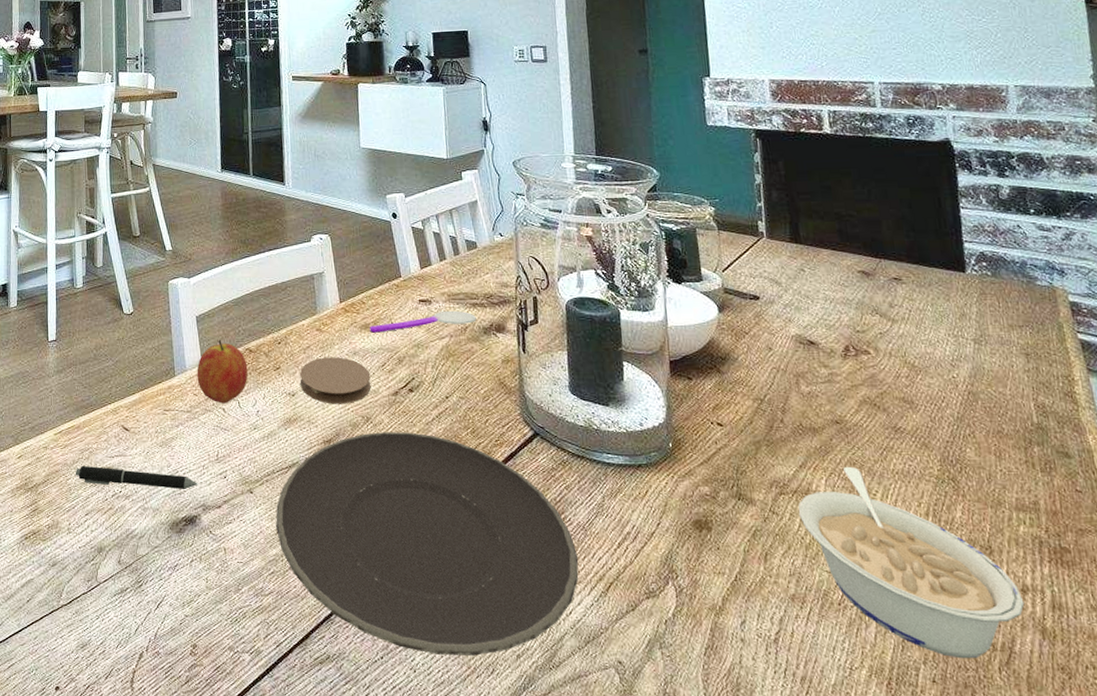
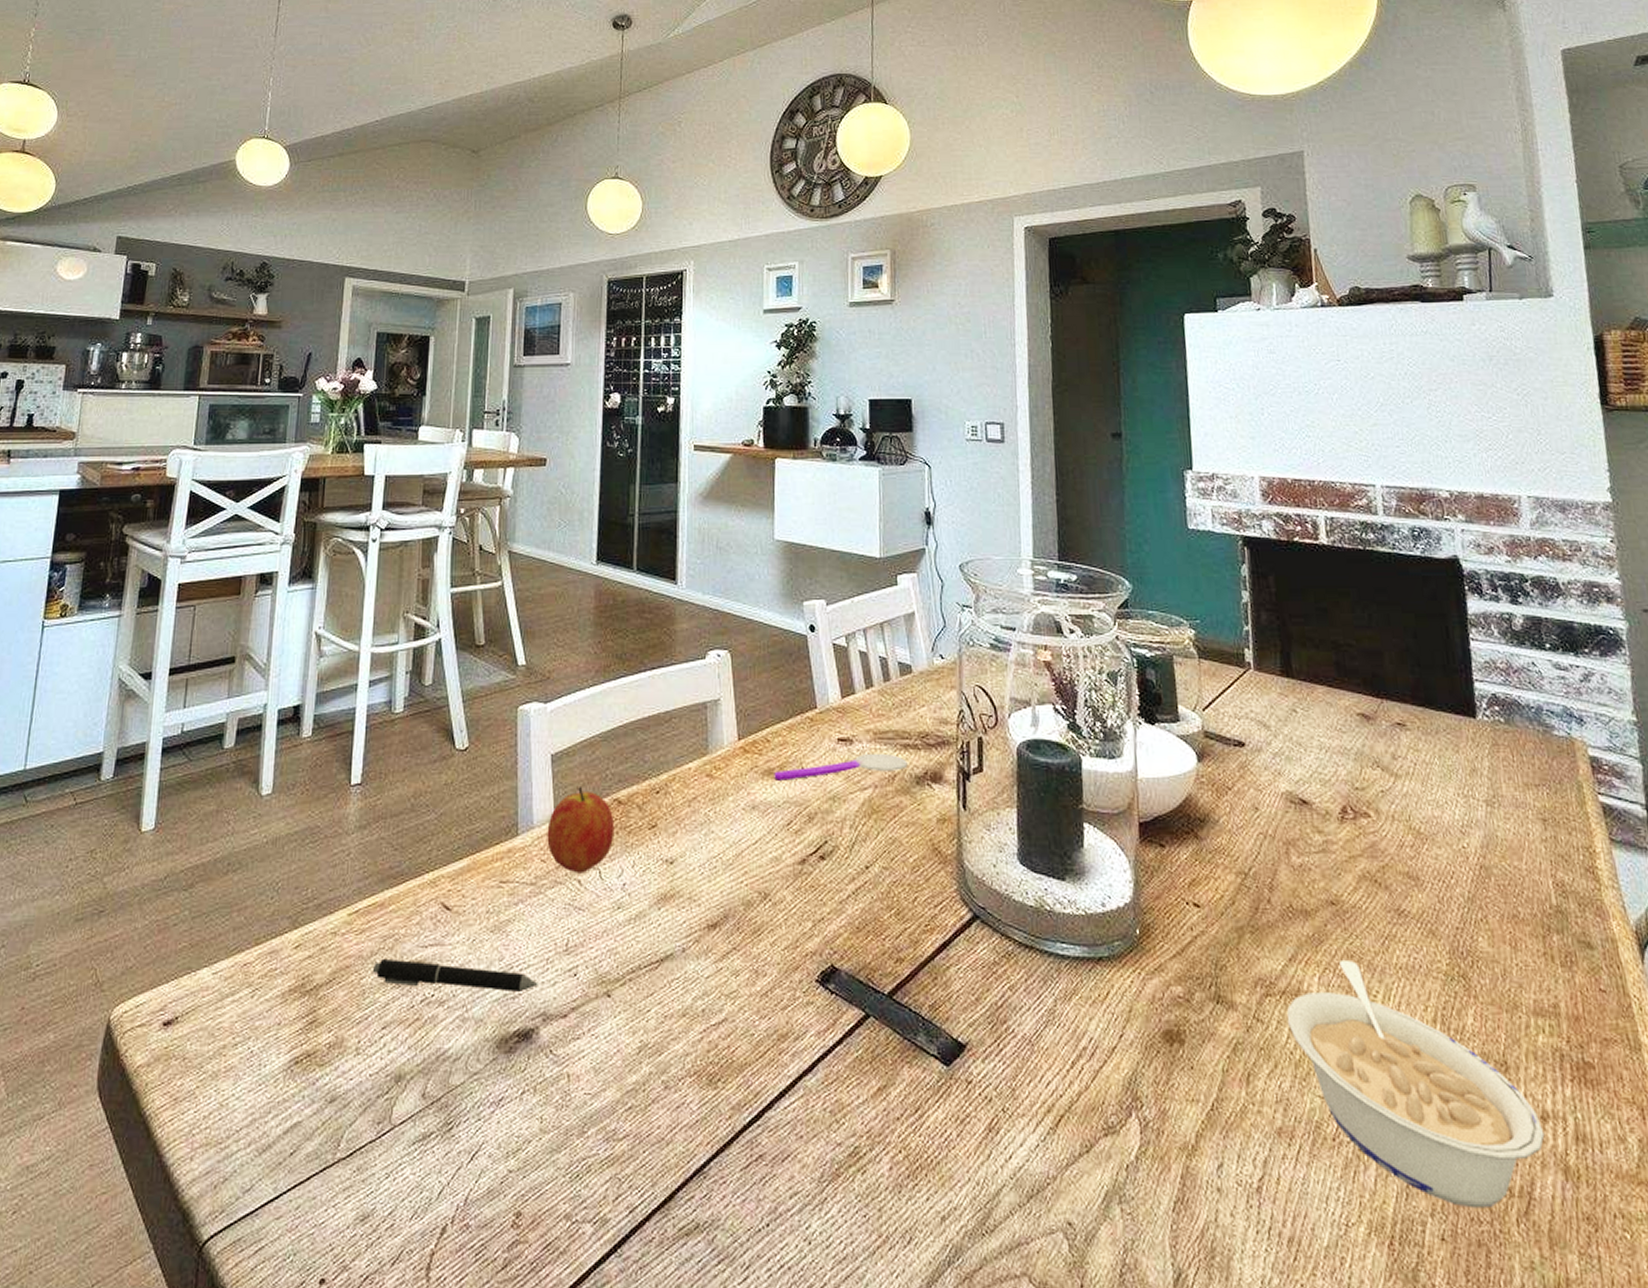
plate: present [276,432,579,656] -> none [639,913,1023,1219]
coaster: present [299,357,371,404] -> none [681,812,772,876]

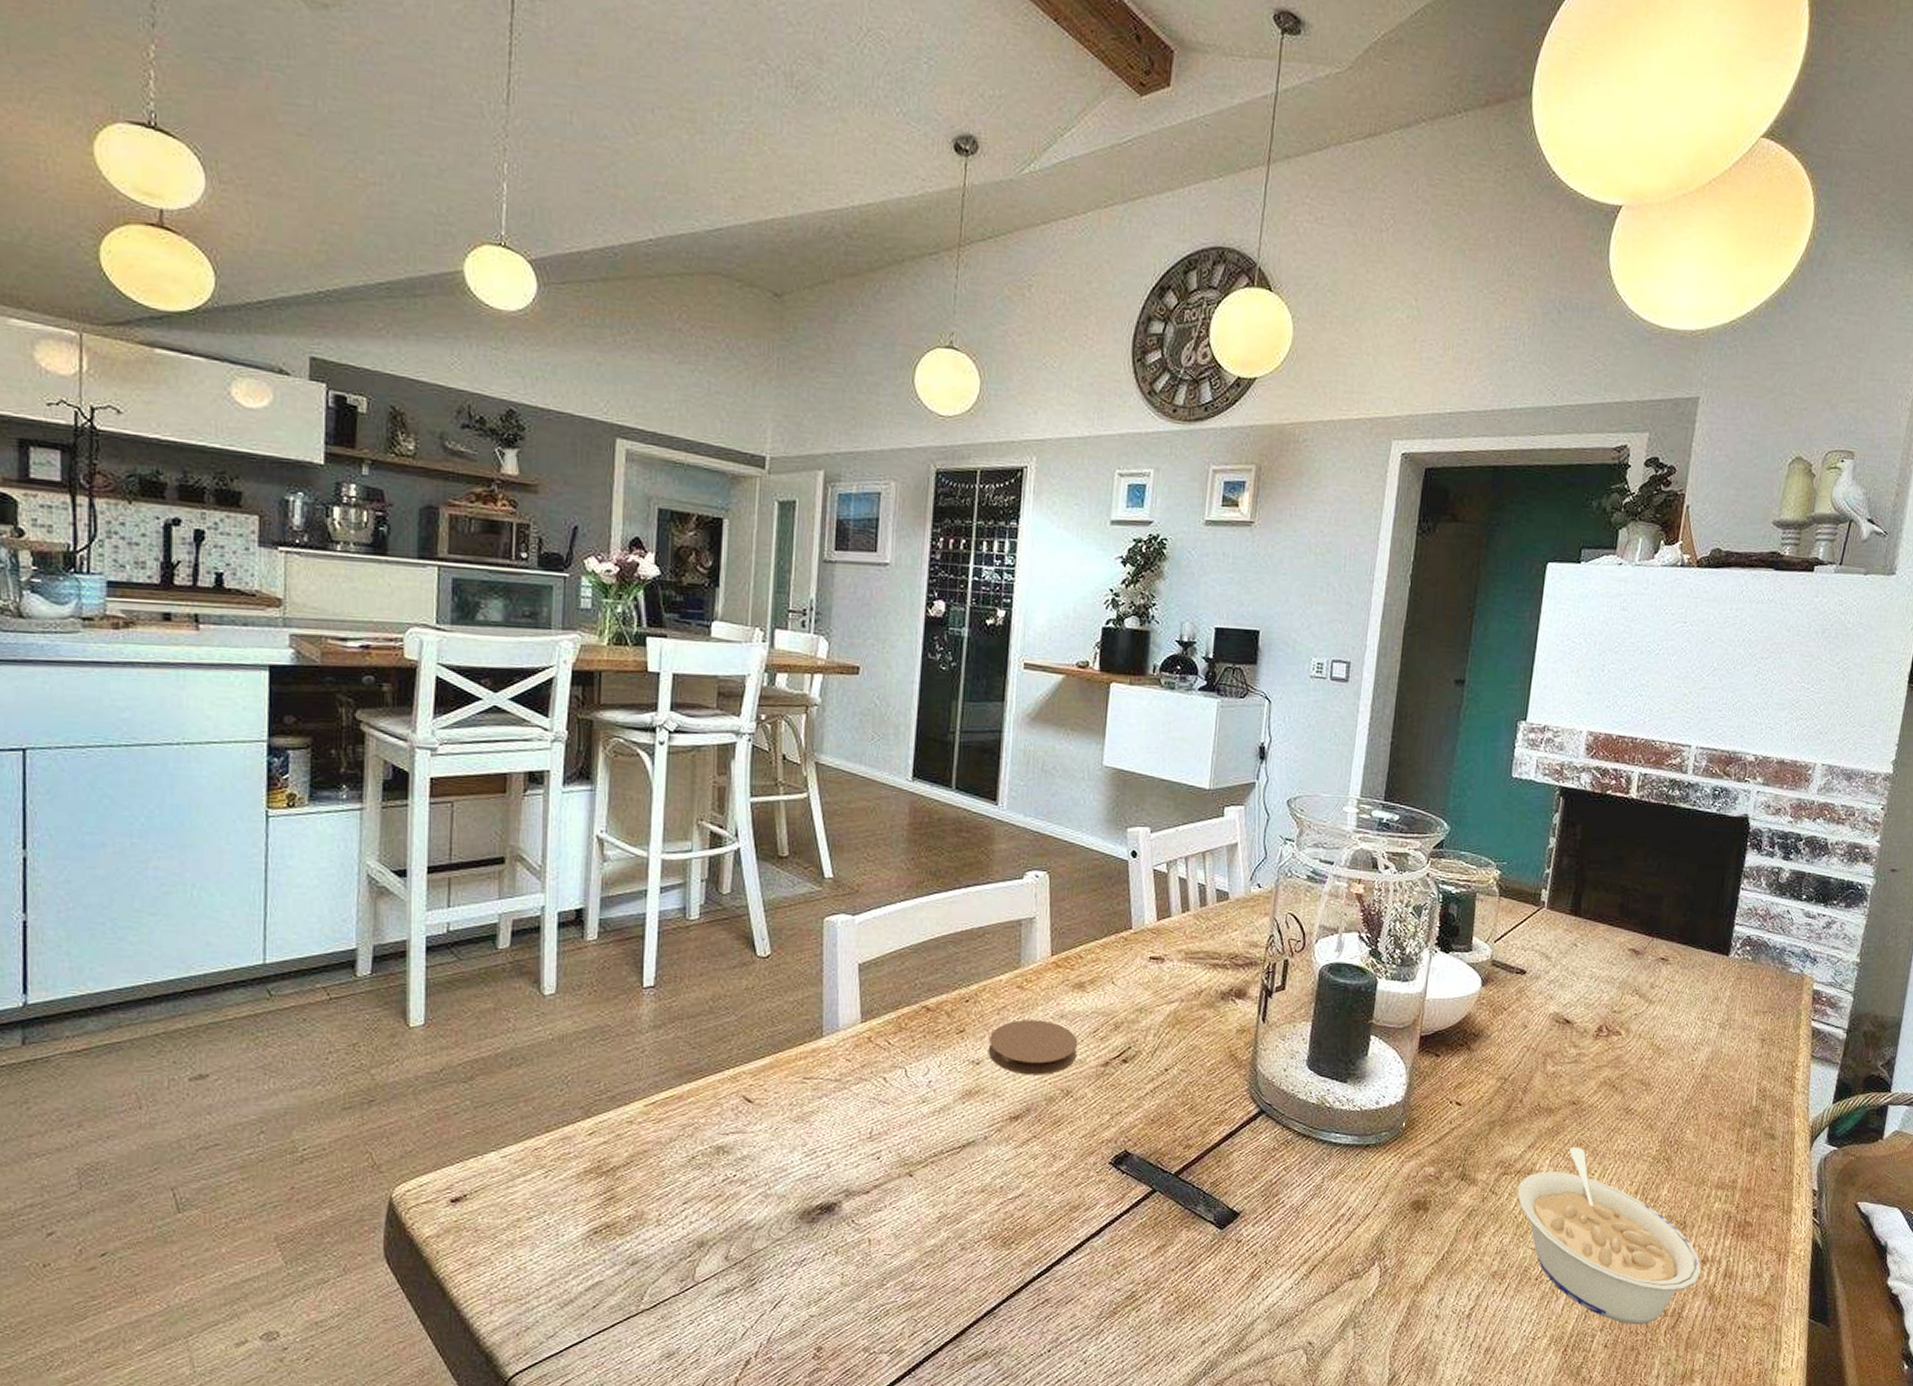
pen: present [372,958,540,993] -> none [671,1144,843,1174]
fruit: present [547,785,615,873] -> none [852,993,922,1072]
coaster: none [681,812,772,876] -> present [988,1020,1078,1075]
spoon: present [774,753,908,781] -> none [1084,971,1215,993]

